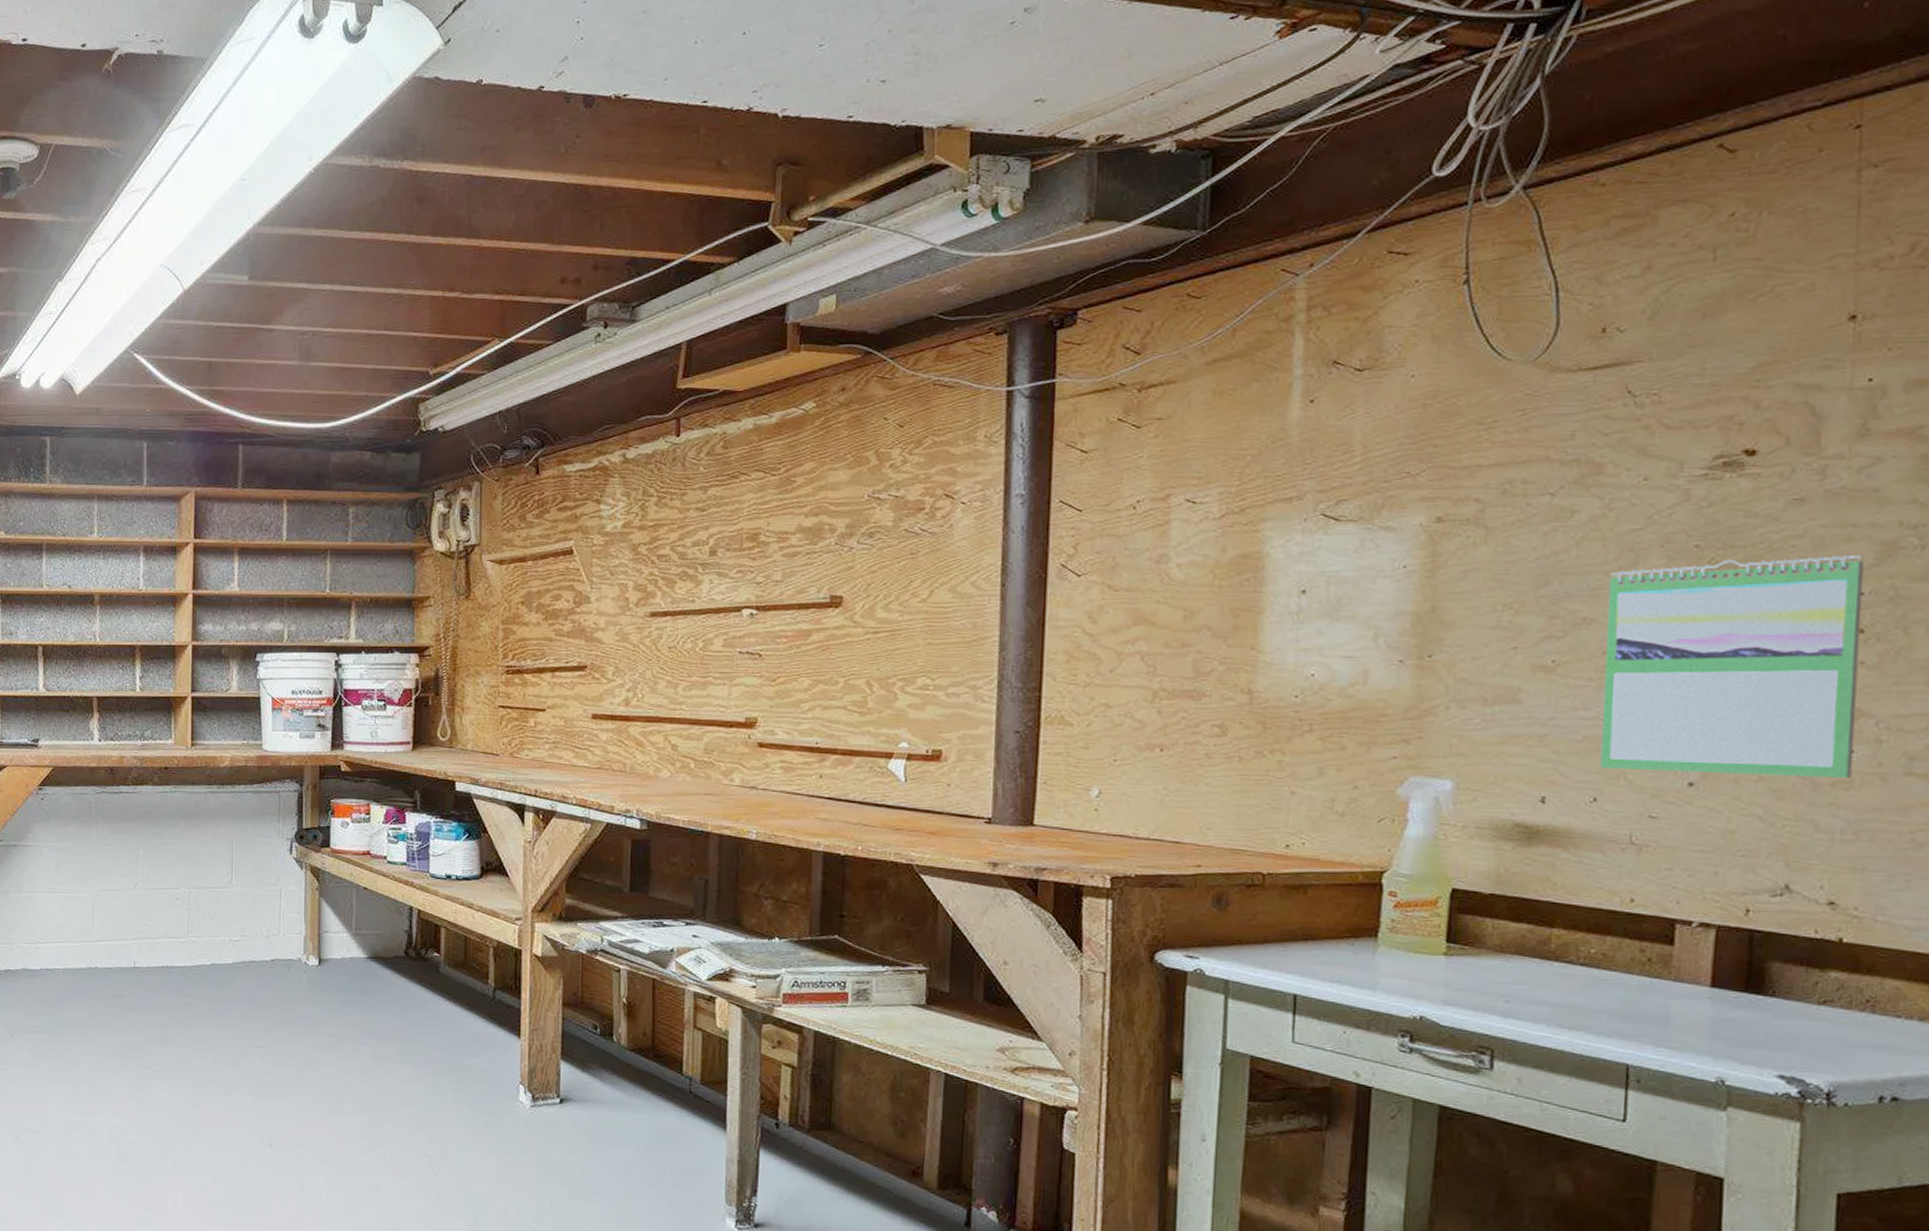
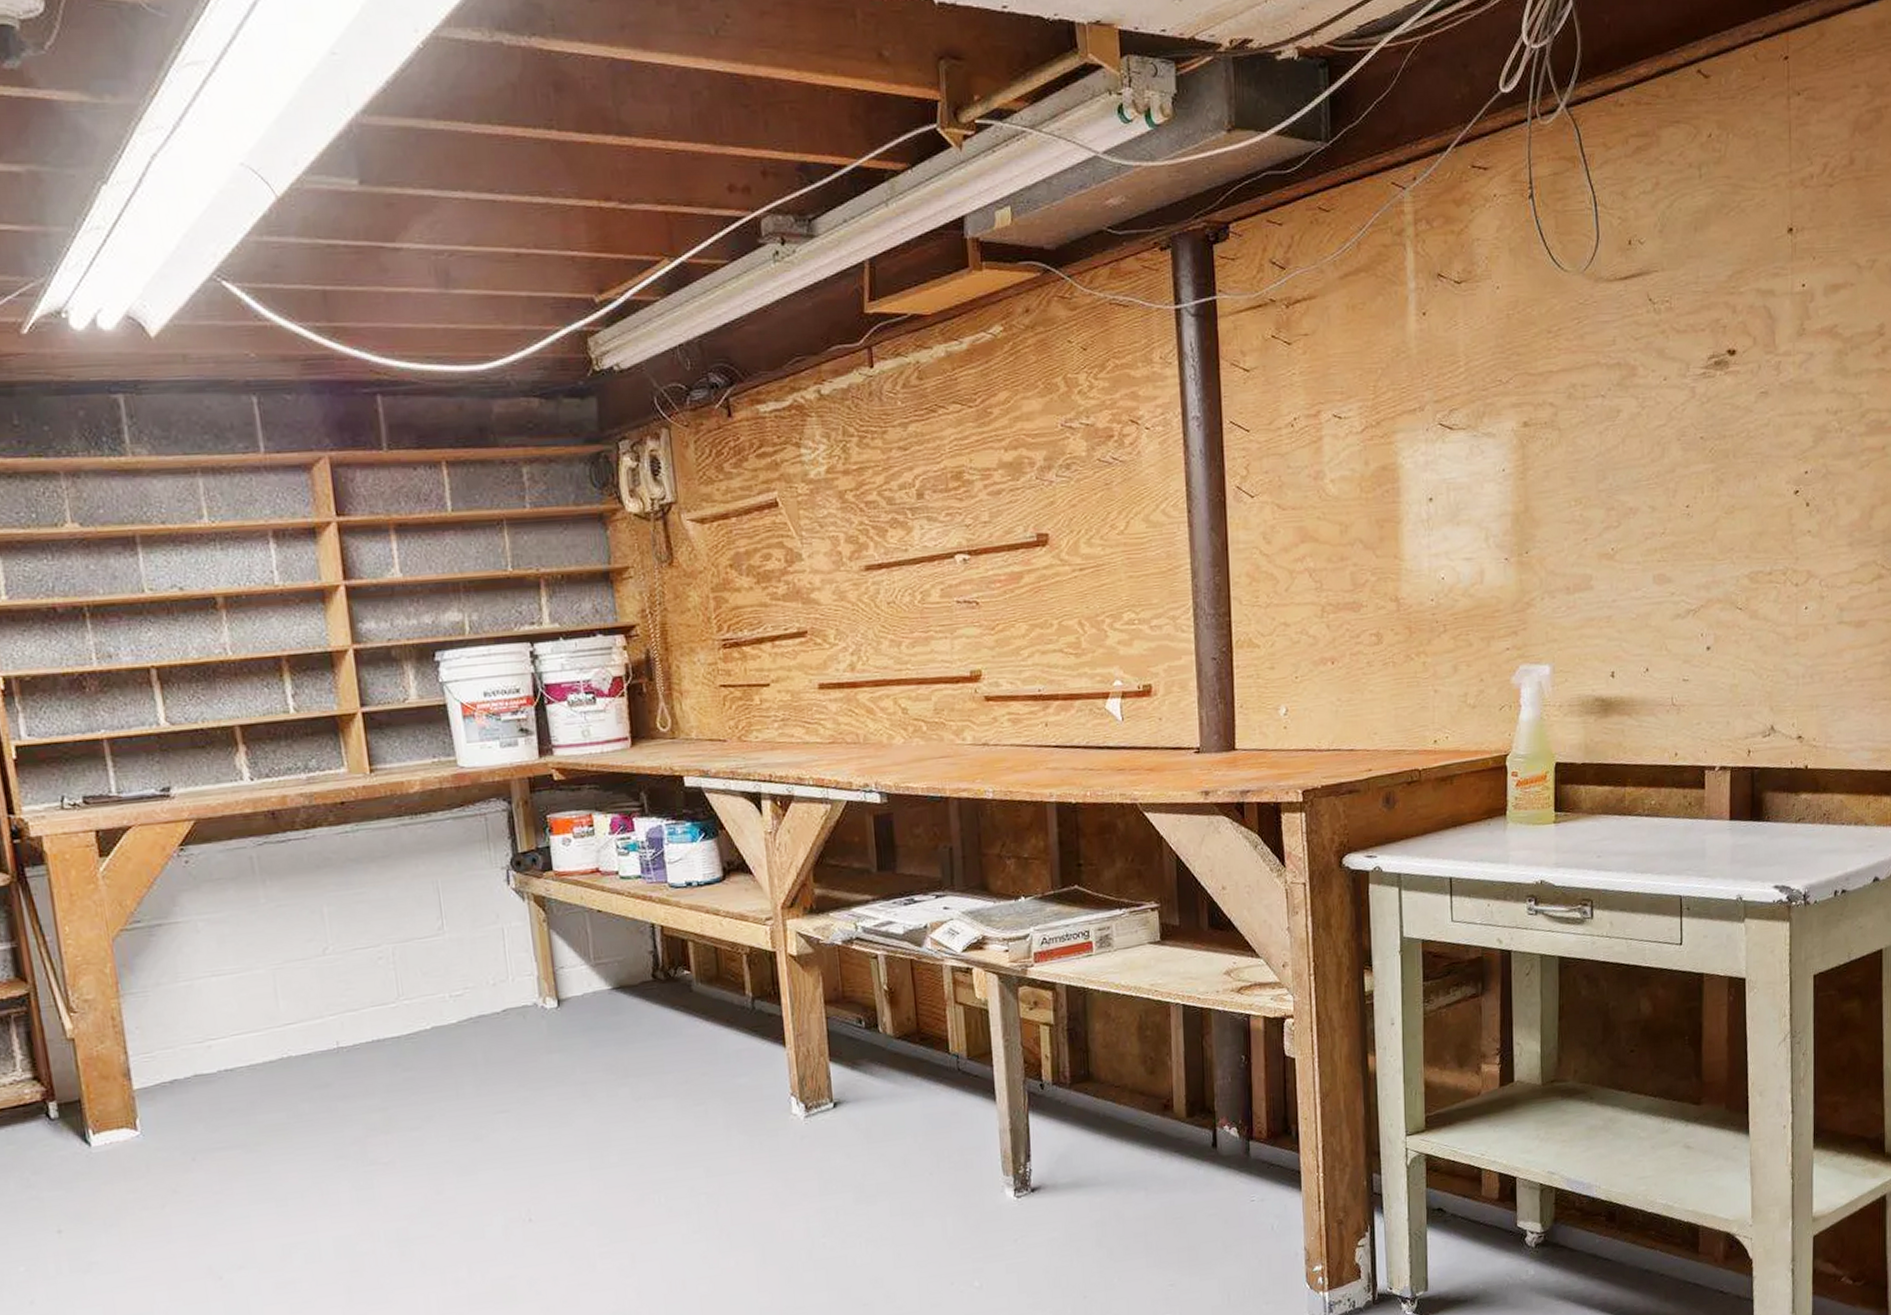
calendar: present [1600,554,1864,779] -> none [1646,438,1808,641]

